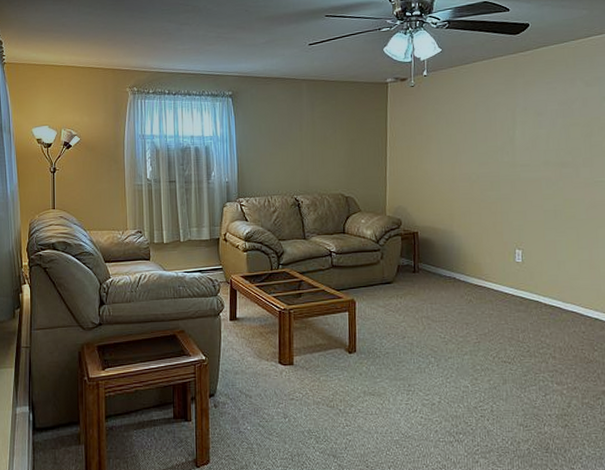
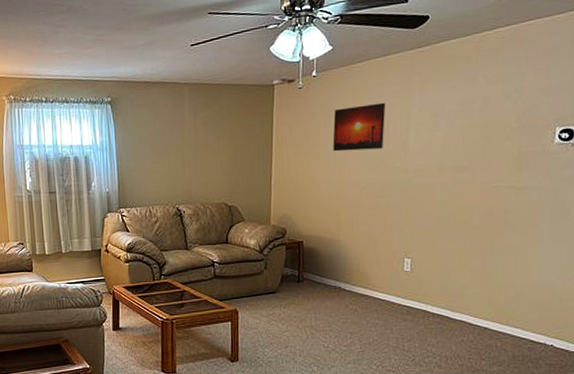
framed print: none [444,101,493,146] -> present [332,102,386,152]

